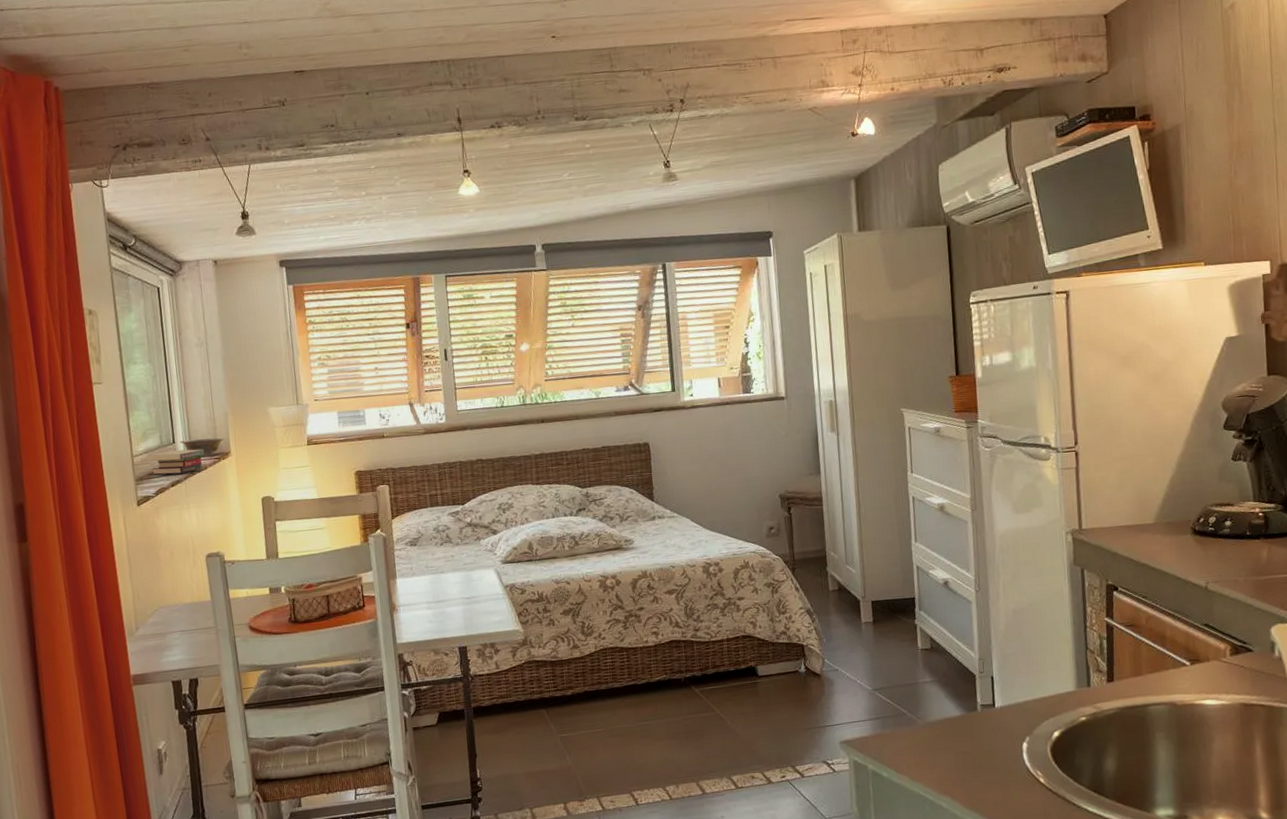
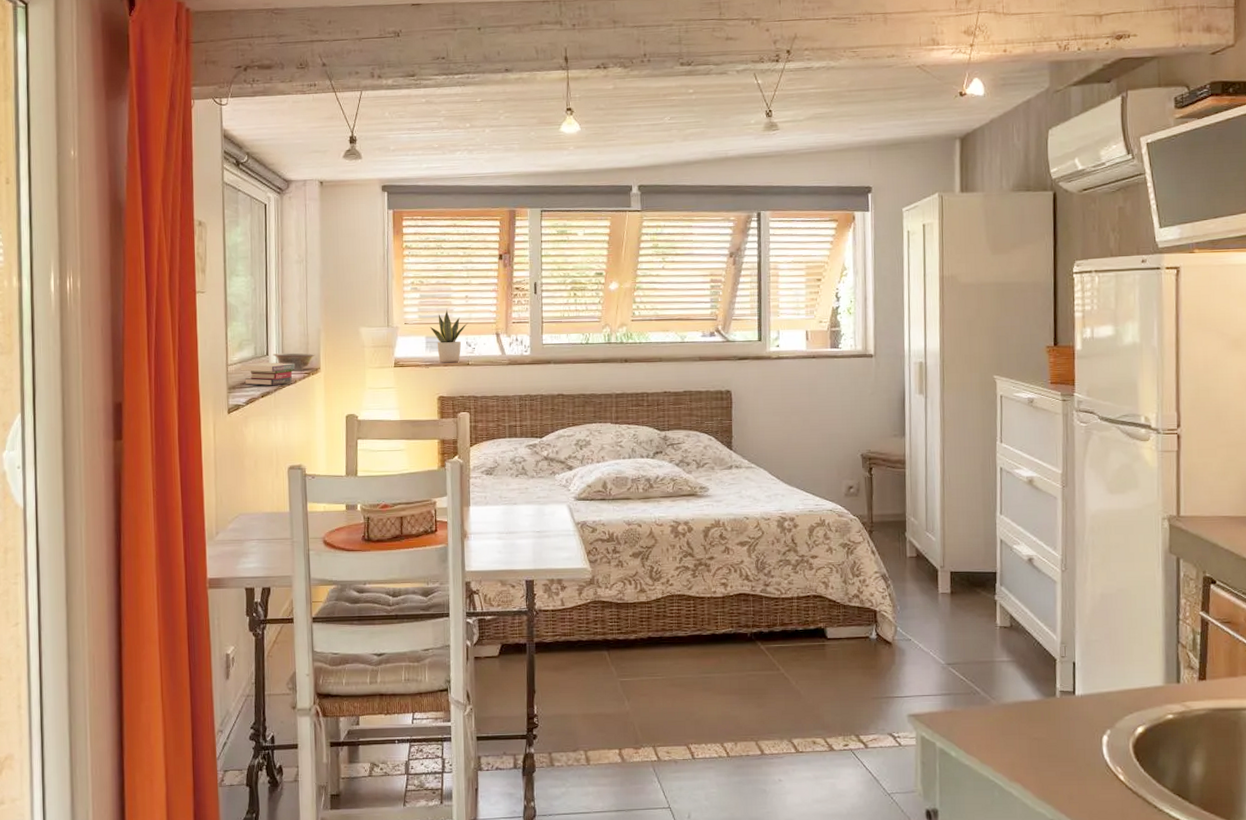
potted plant: none [340,382,380,437] -> present [429,309,469,363]

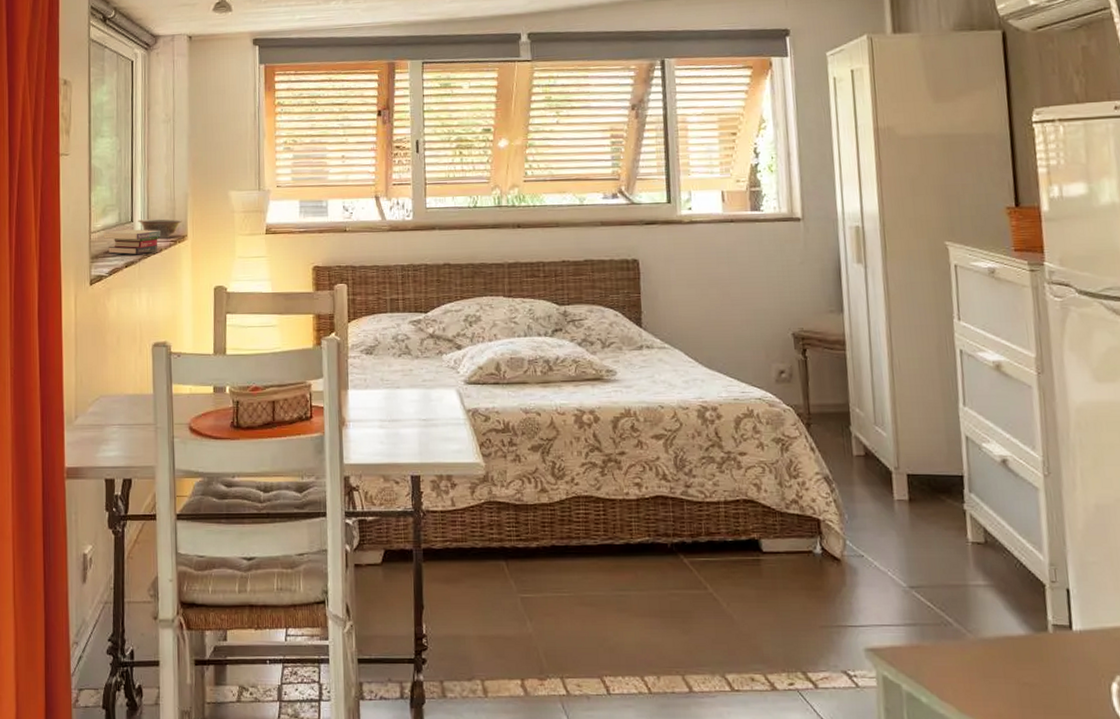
potted plant: present [429,309,469,363] -> none [303,170,345,230]

